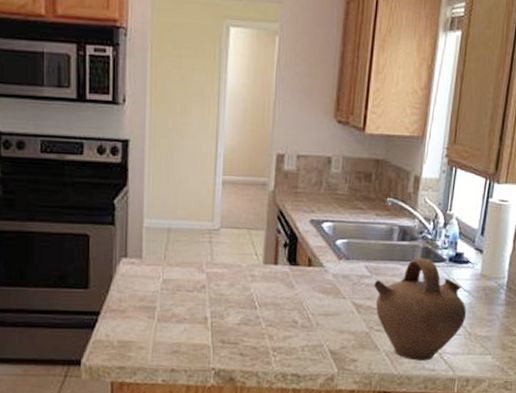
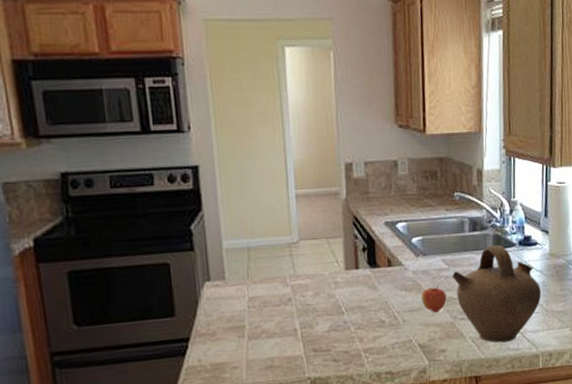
apple: none [338,291,365,321] -> present [421,284,447,313]

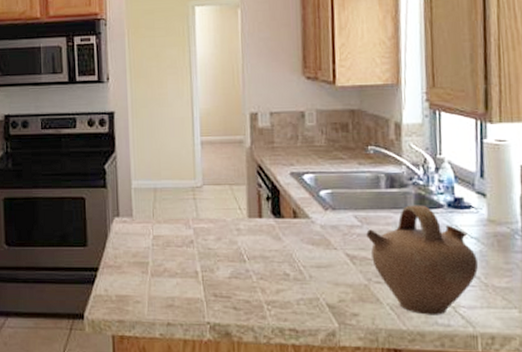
apple: present [421,284,447,313] -> none [329,242,359,272]

